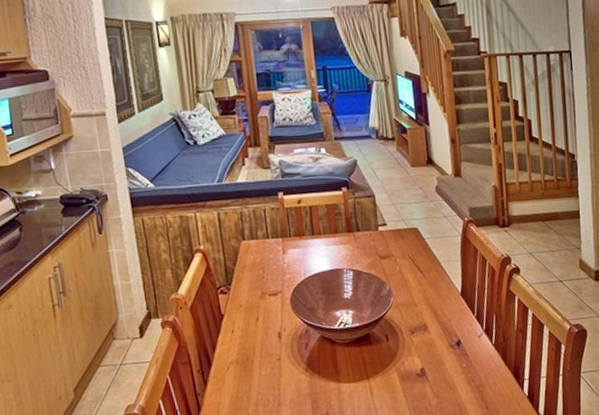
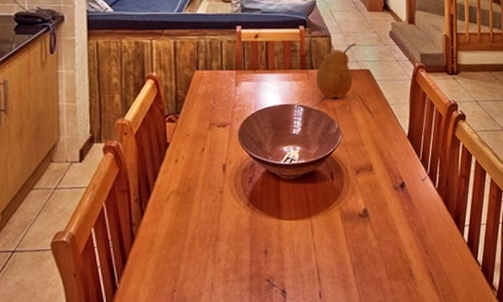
fruit: none [363,201,402,261] -> present [316,43,356,99]

